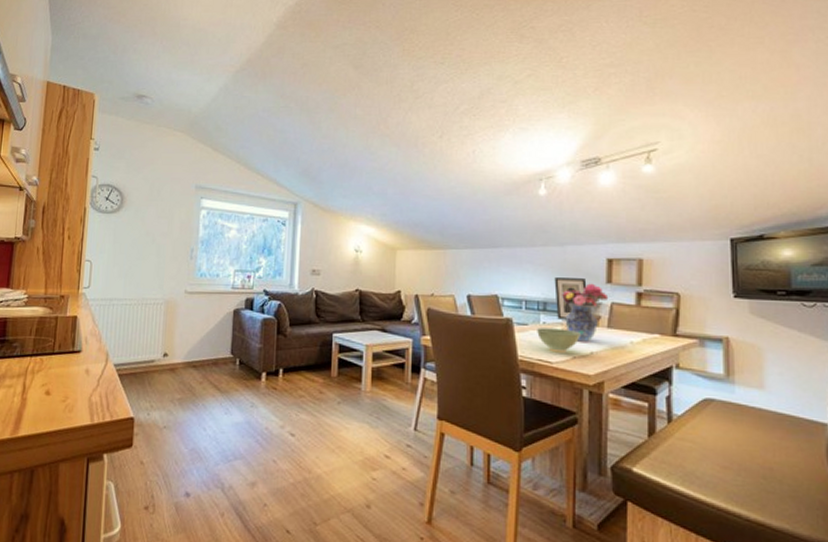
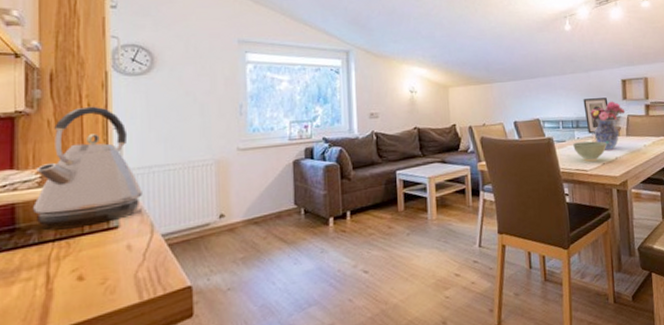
kettle: none [18,238,103,348] -> present [32,106,142,230]

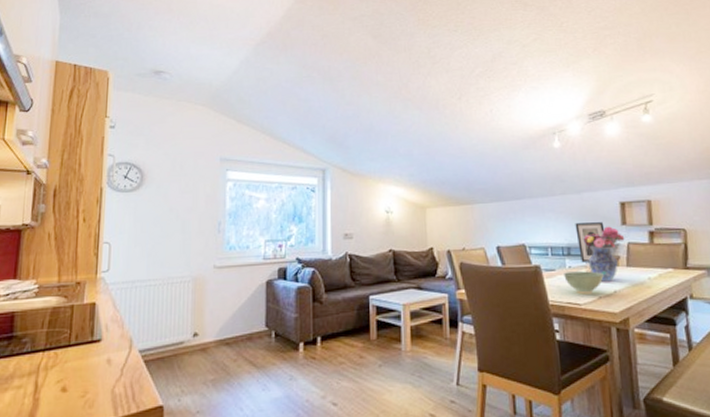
kettle: present [32,106,142,230] -> none [28,220,125,340]

